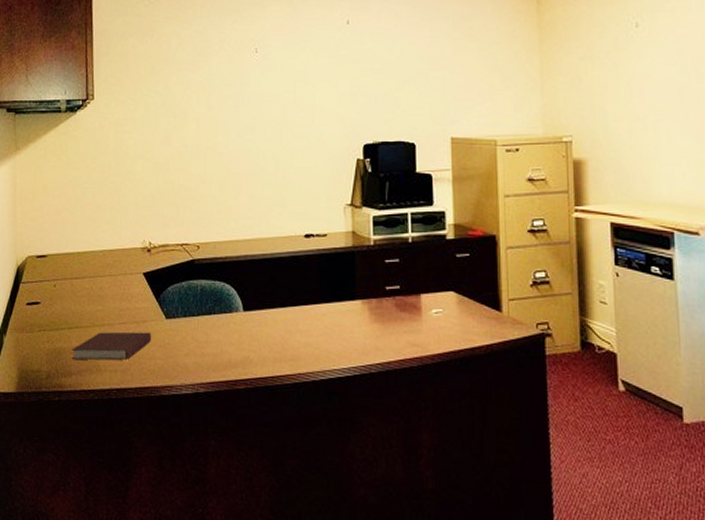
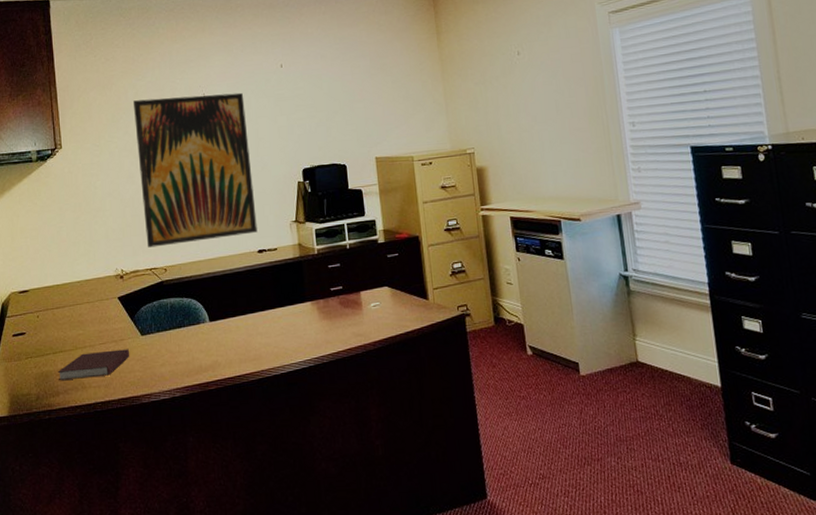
wall art: none [176,50,306,220] -> present [134,92,258,248]

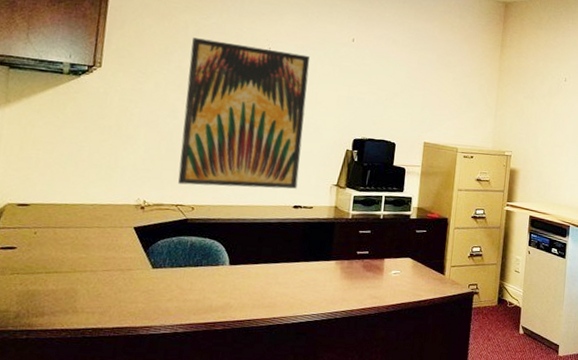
notebook: present [57,349,130,380] -> none [47,277,136,303]

